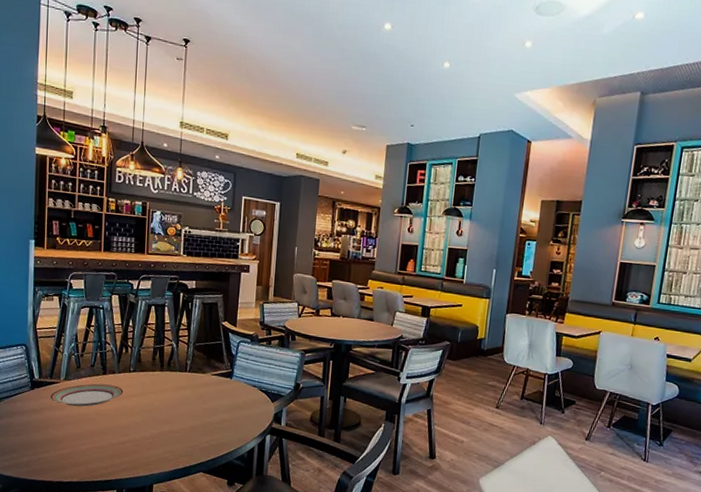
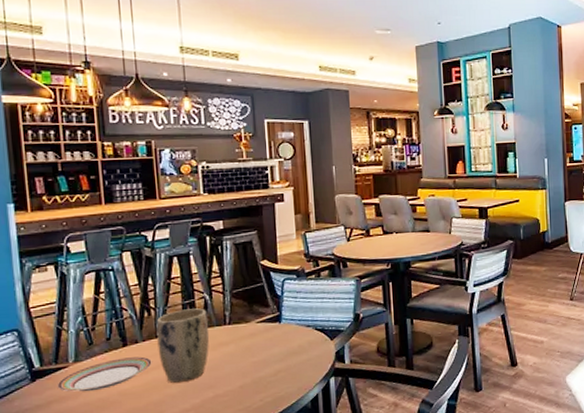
plant pot: none [130,352,173,414] -> present [156,308,210,384]

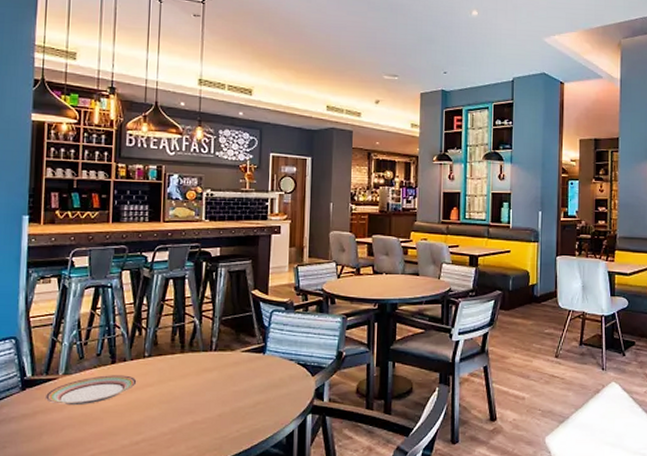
plant pot: present [156,308,210,384] -> none [144,332,195,406]

